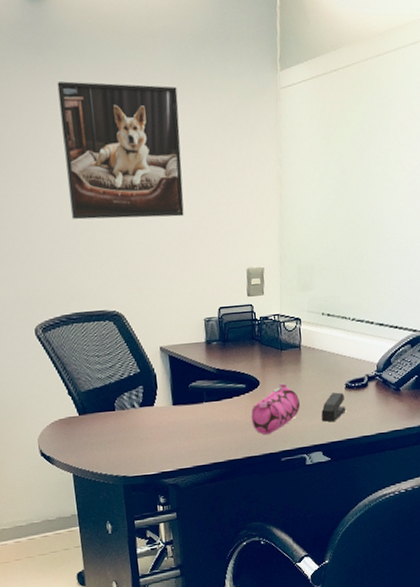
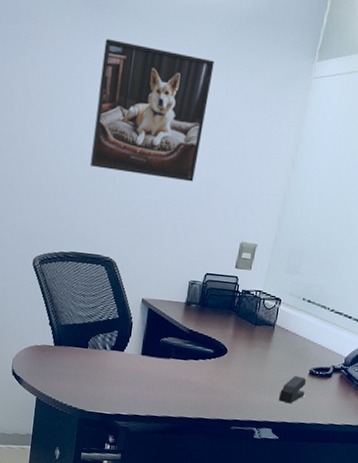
pencil case: present [251,383,301,435] -> none [211,356,262,402]

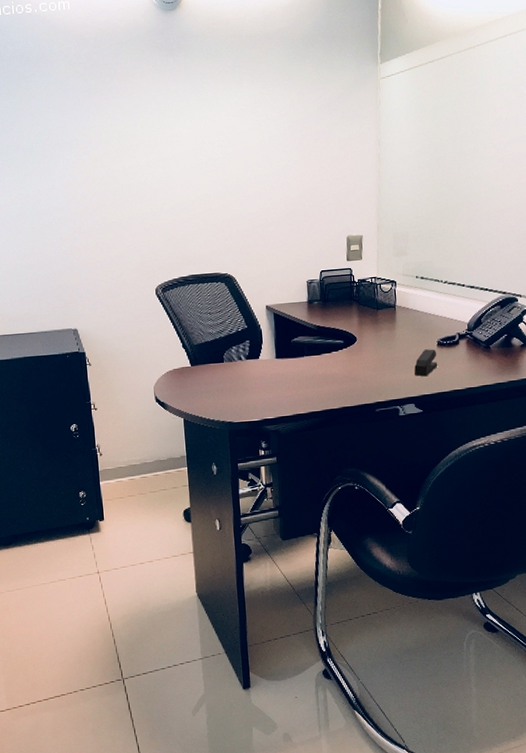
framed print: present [89,39,215,182] -> none [184,77,291,194]

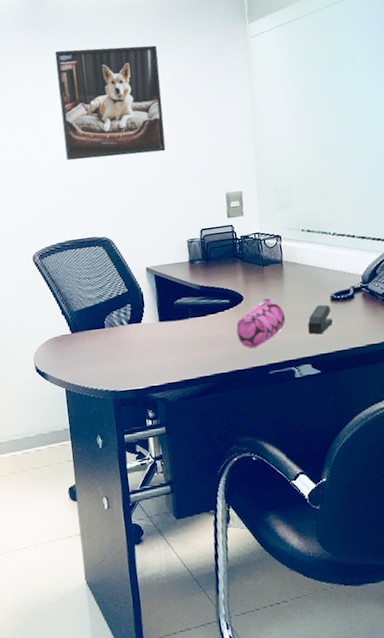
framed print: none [184,77,291,194] -> present [55,45,166,161]
pencil case: none [348,340,395,387] -> present [236,297,286,349]

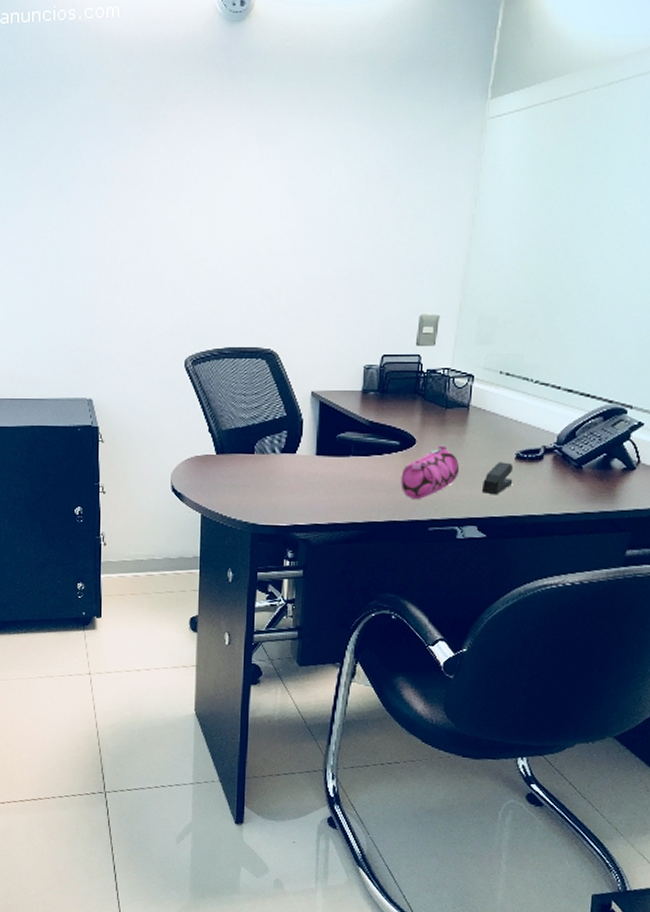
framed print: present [55,45,166,161] -> none [239,107,371,254]

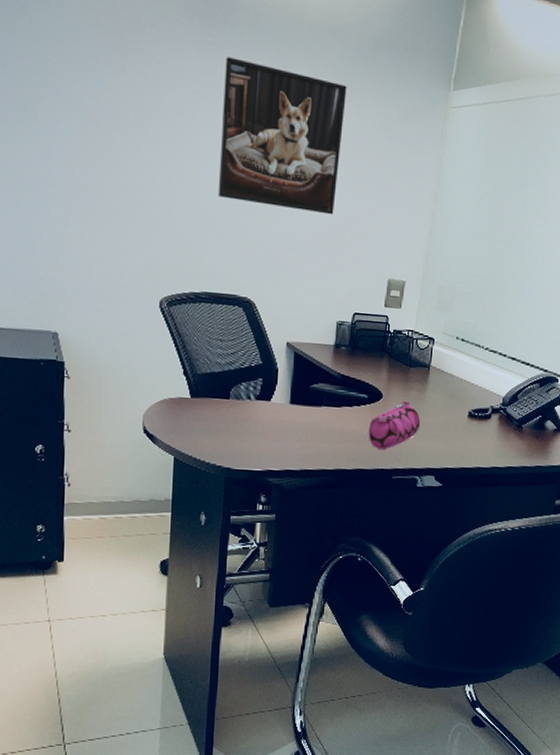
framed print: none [239,107,371,254] -> present [217,57,347,215]
stapler: present [481,462,513,495] -> none [439,418,466,448]

